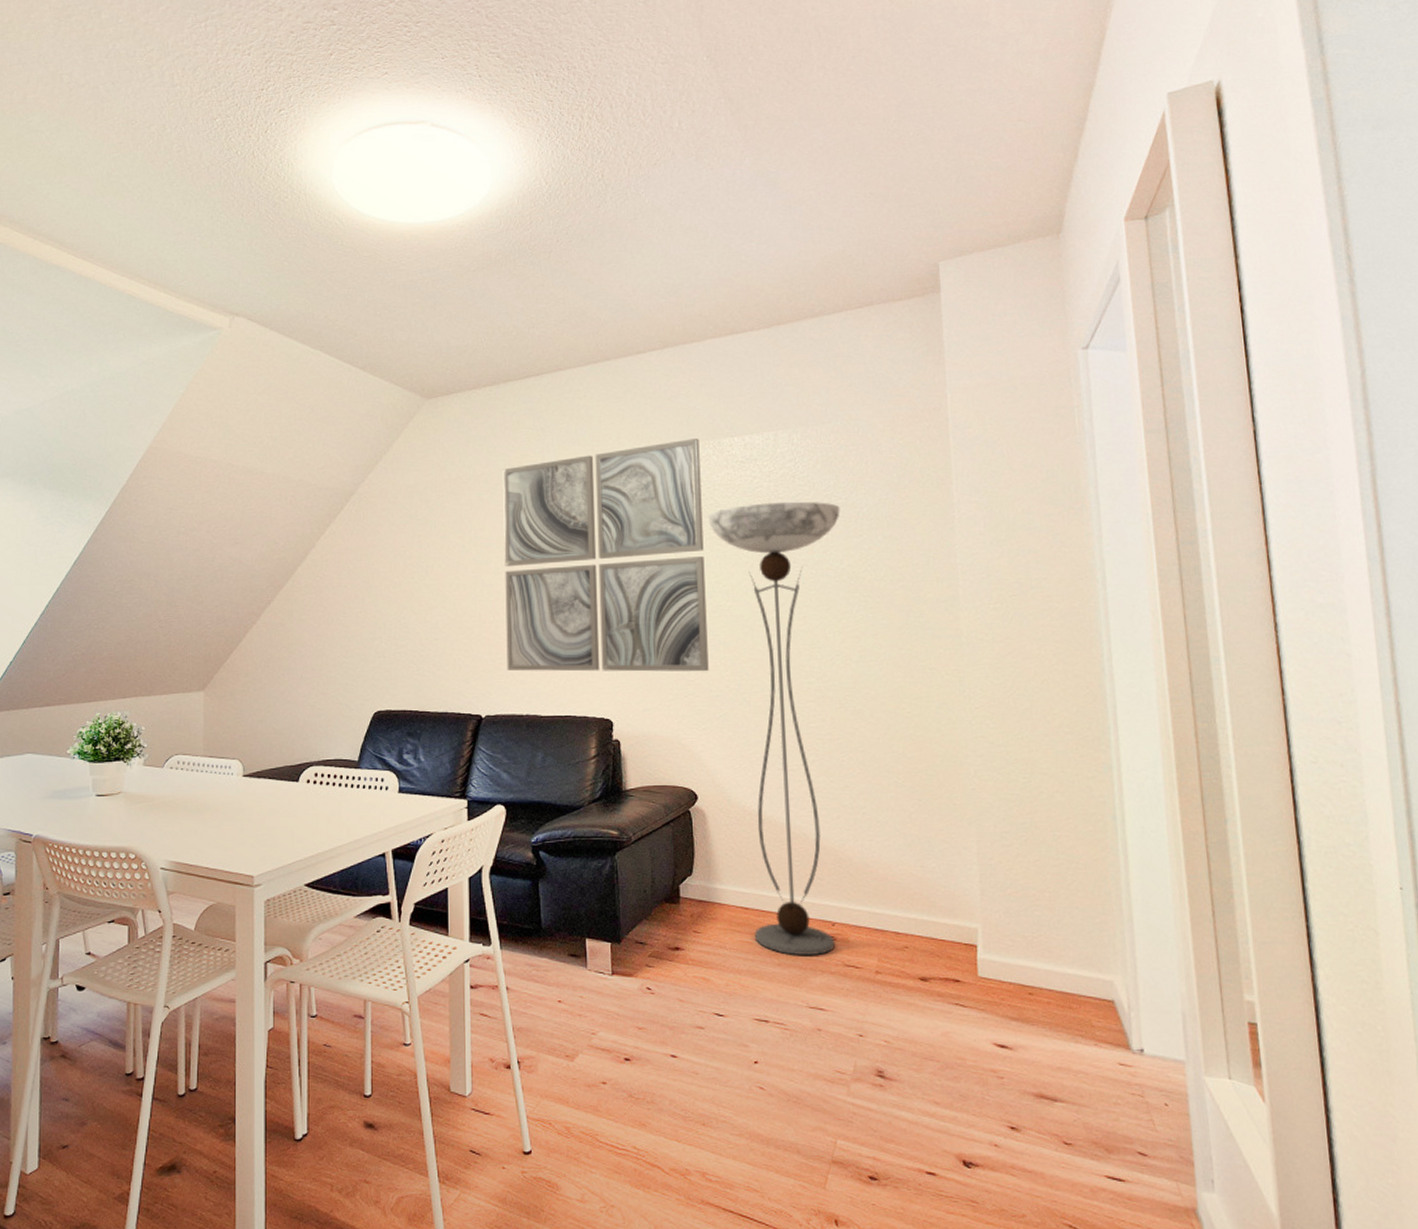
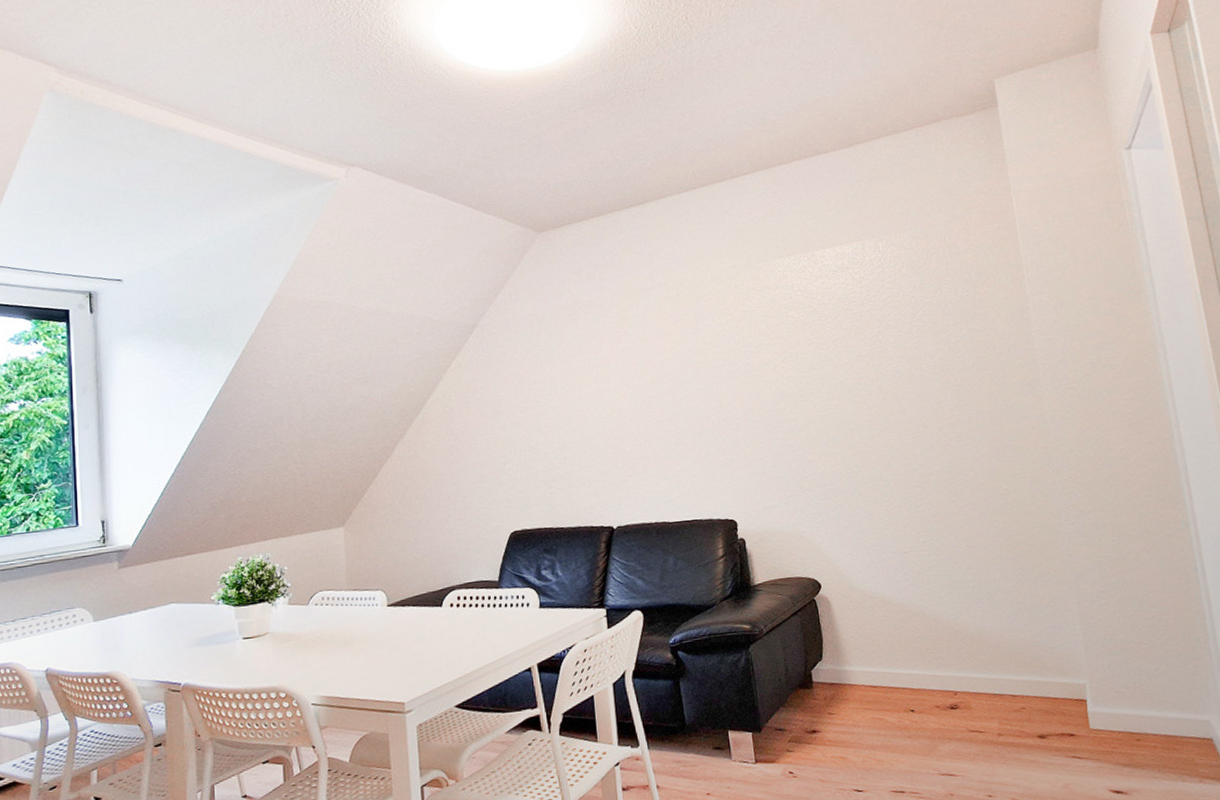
wall art: present [502,438,709,672] -> none [615,252,821,482]
floor lamp: present [708,501,840,955] -> none [808,302,959,727]

